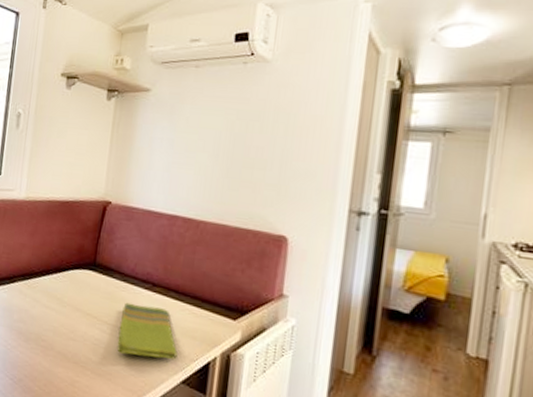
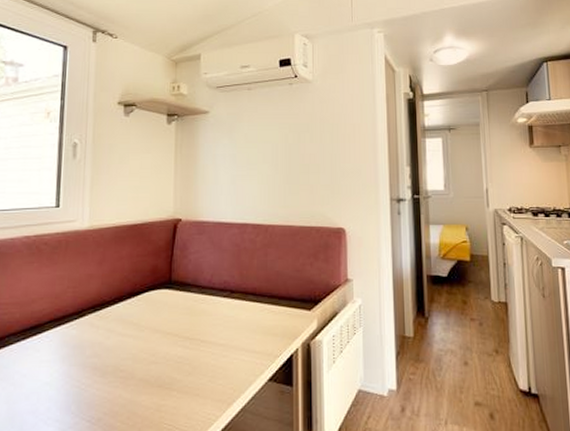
dish towel: present [117,302,178,360] -> none [201,313,262,366]

